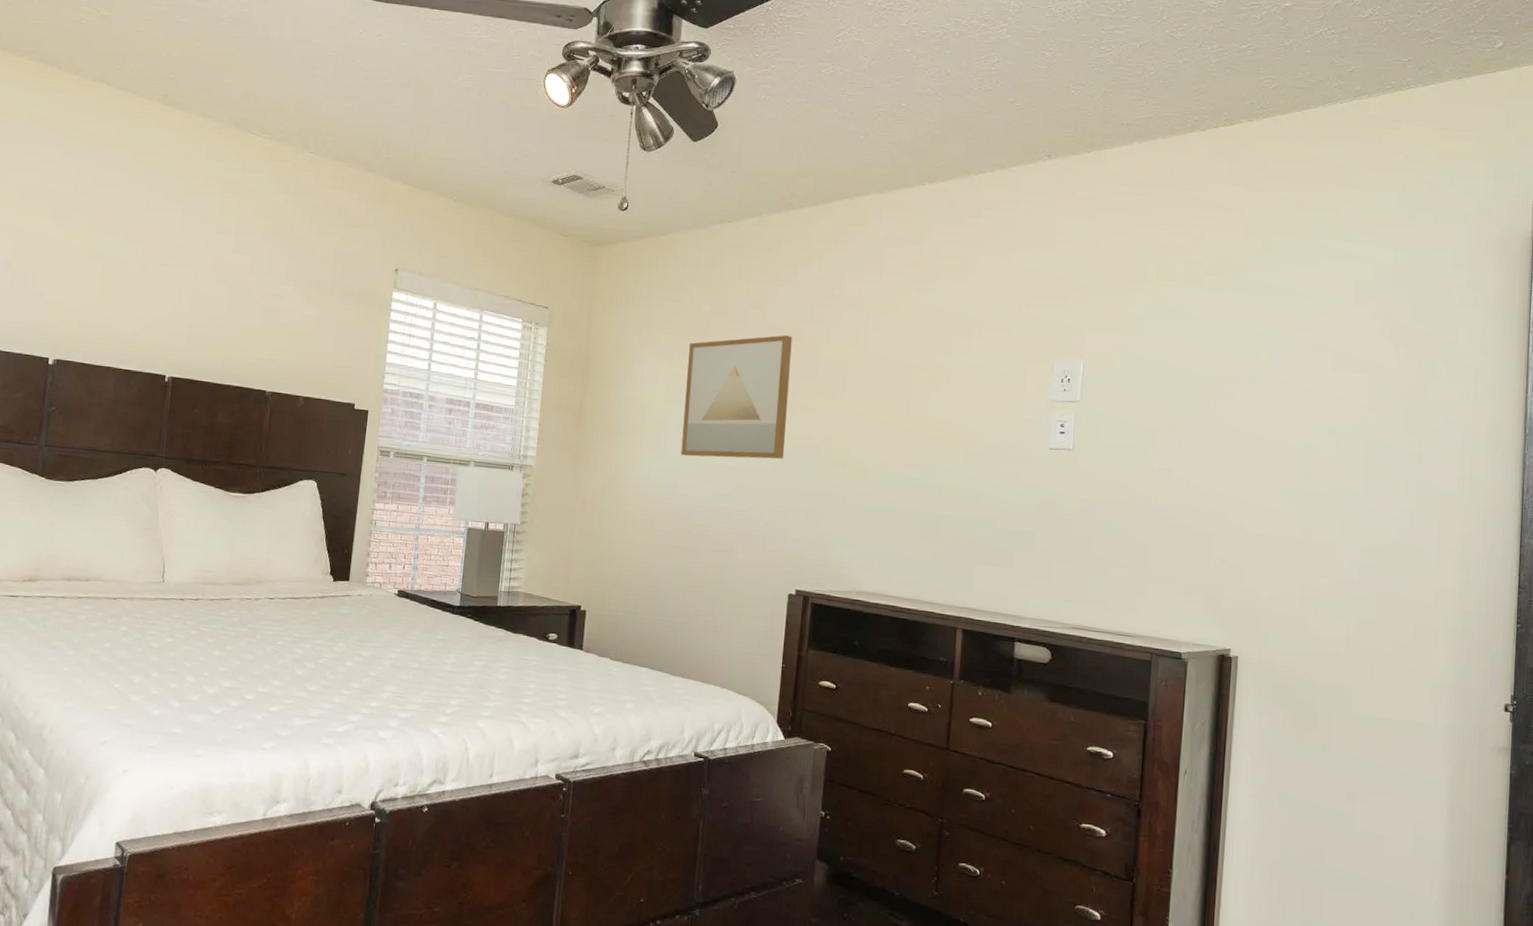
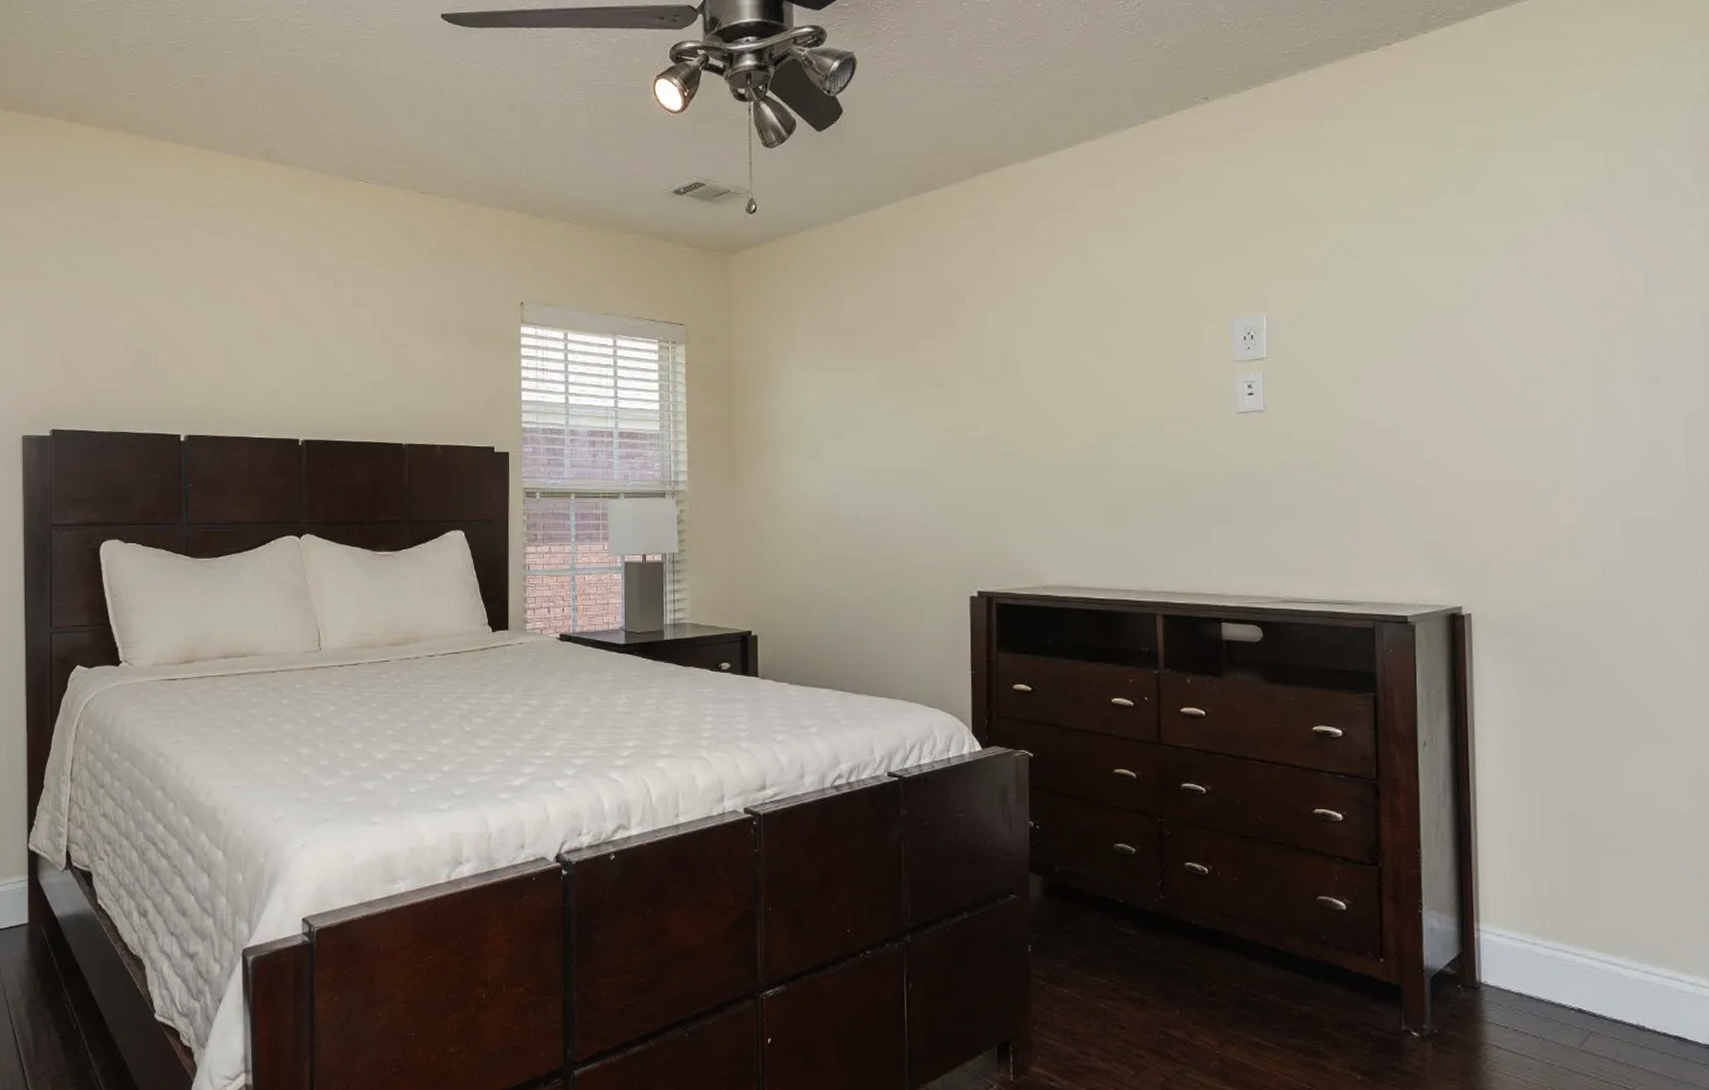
wall art: present [680,334,793,459] -> none [837,323,951,463]

